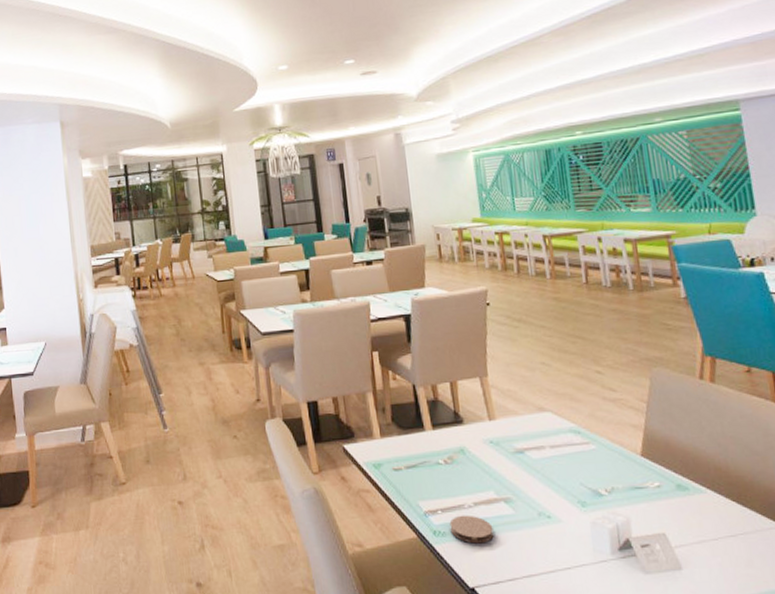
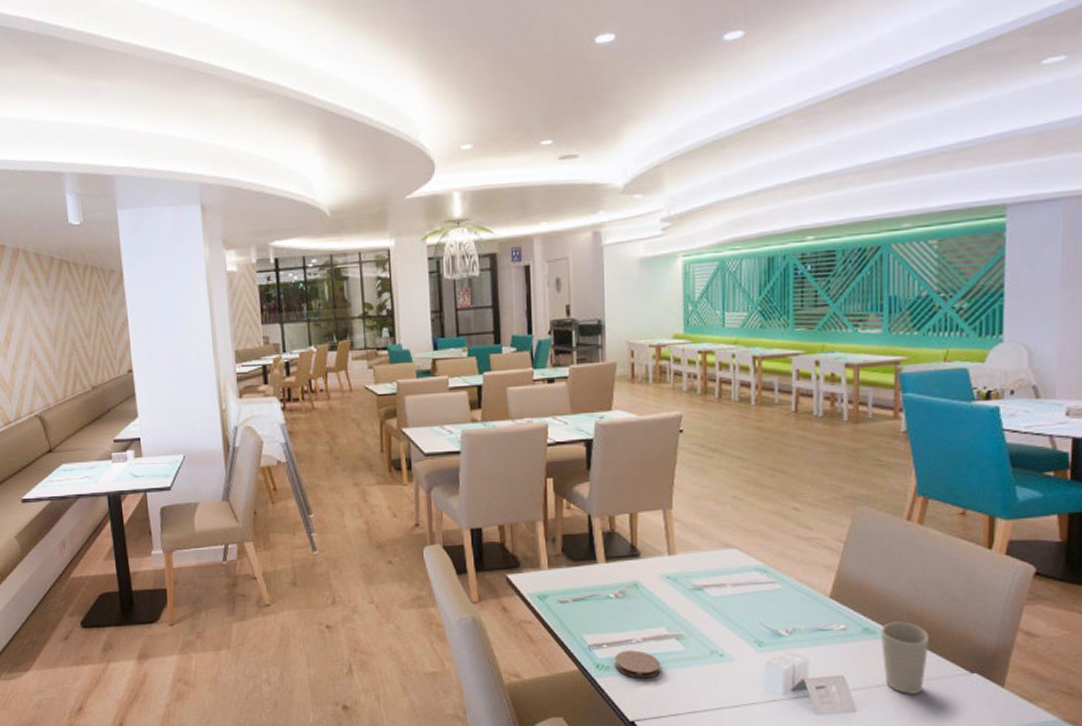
cup: none [691,477,741,549] -> present [880,621,930,694]

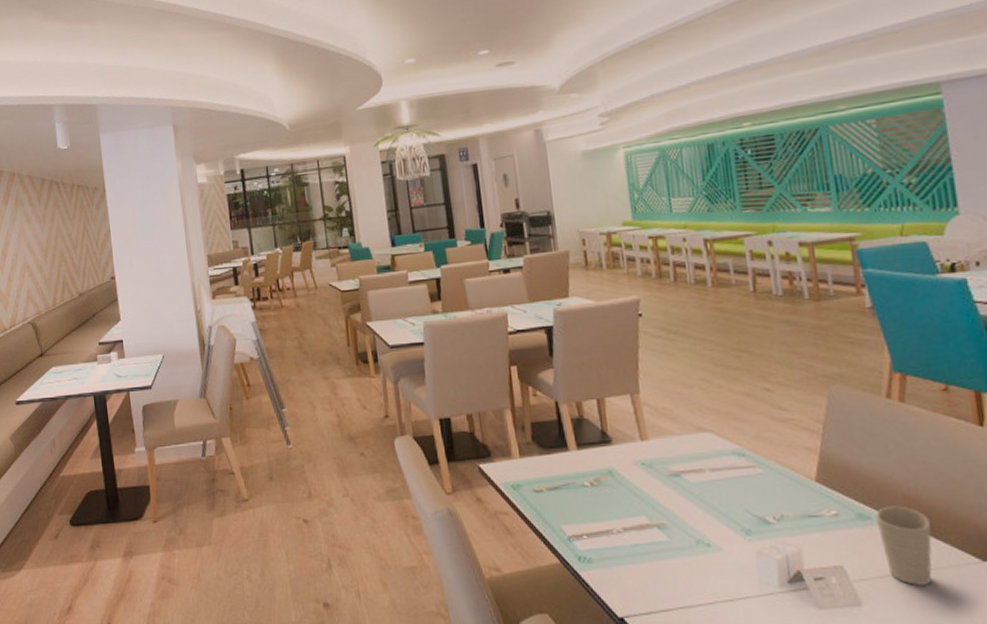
coaster: present [614,650,661,679] -> none [596,540,646,571]

